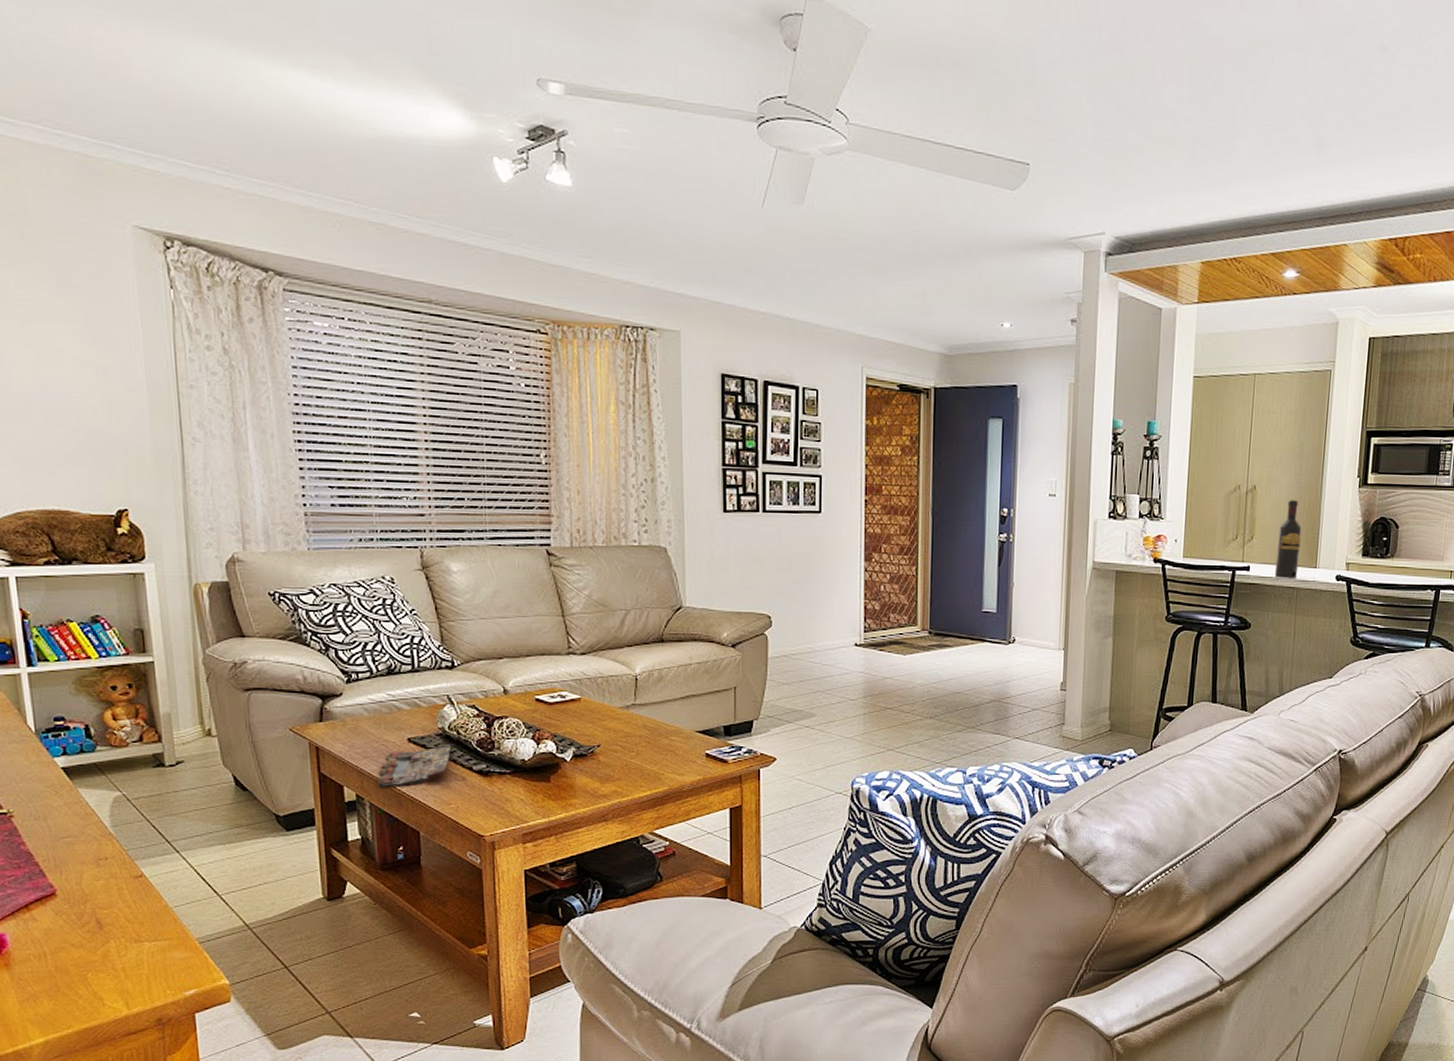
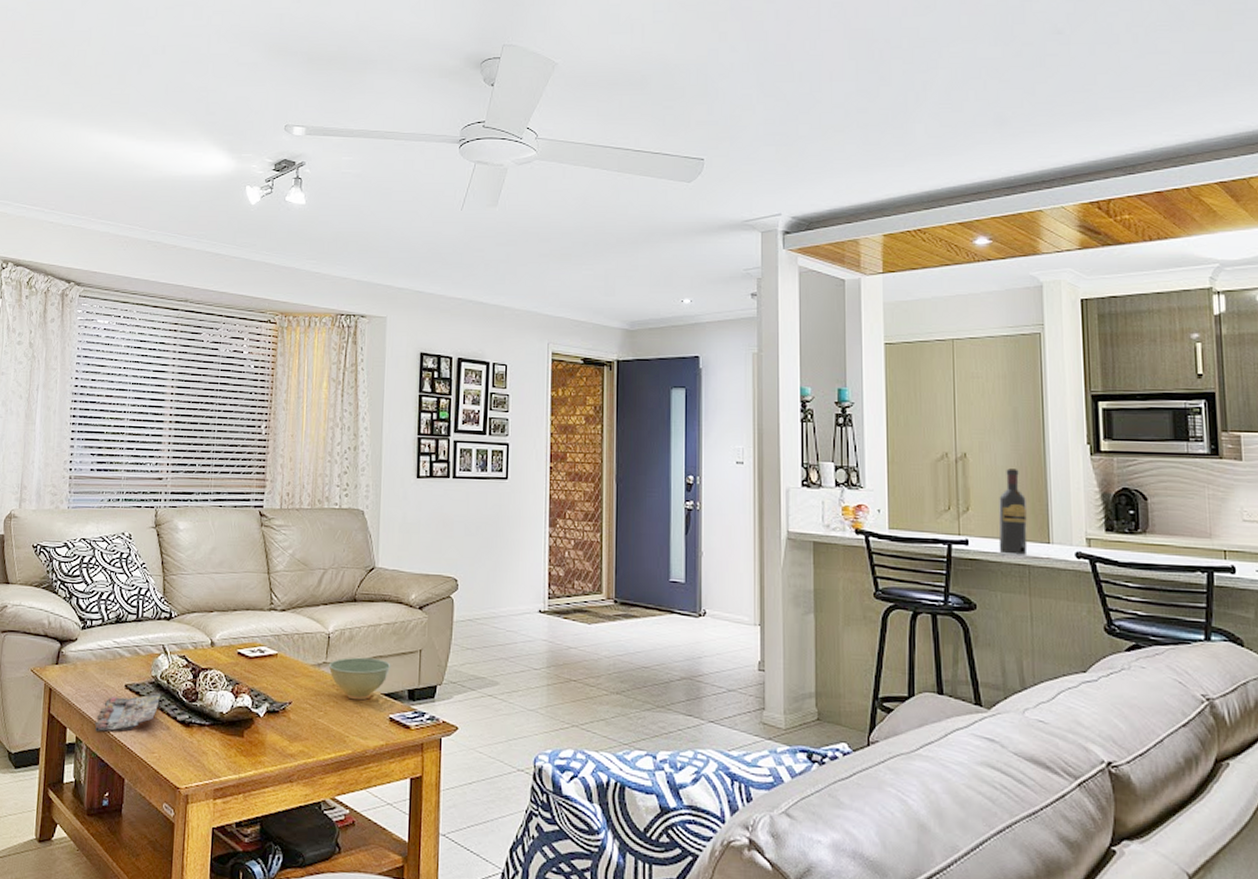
bowl: none [637,697,705,739] -> present [328,657,391,701]

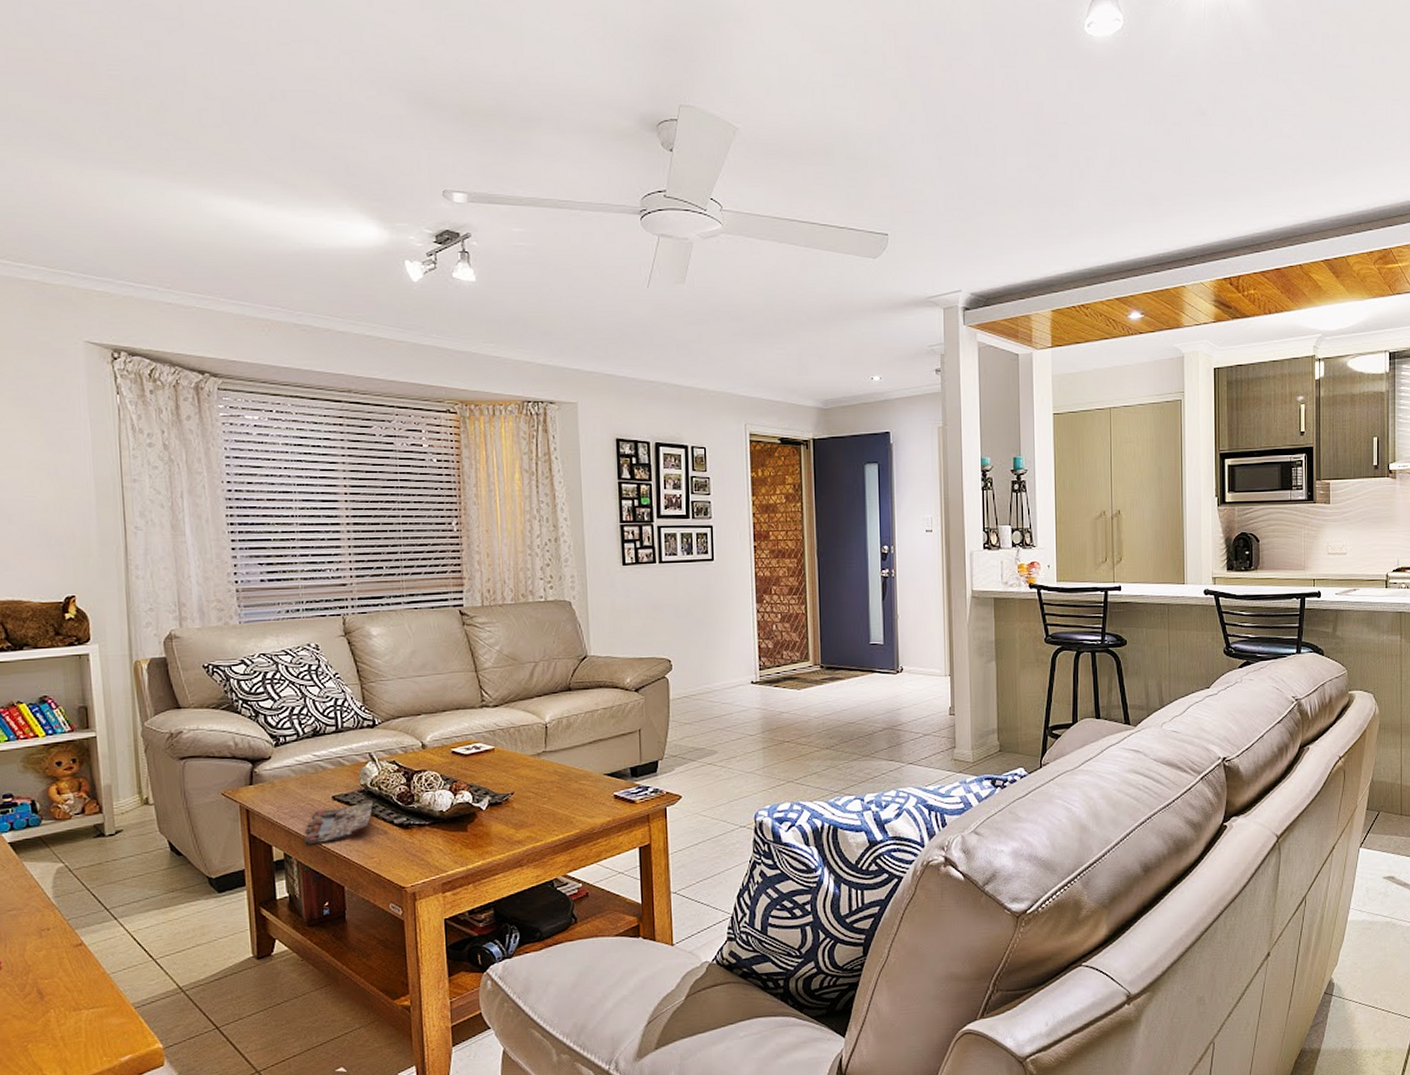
bowl: present [328,657,391,701] -> none [548,742,612,783]
wine bottle: present [998,468,1028,555] -> none [1145,522,1167,596]

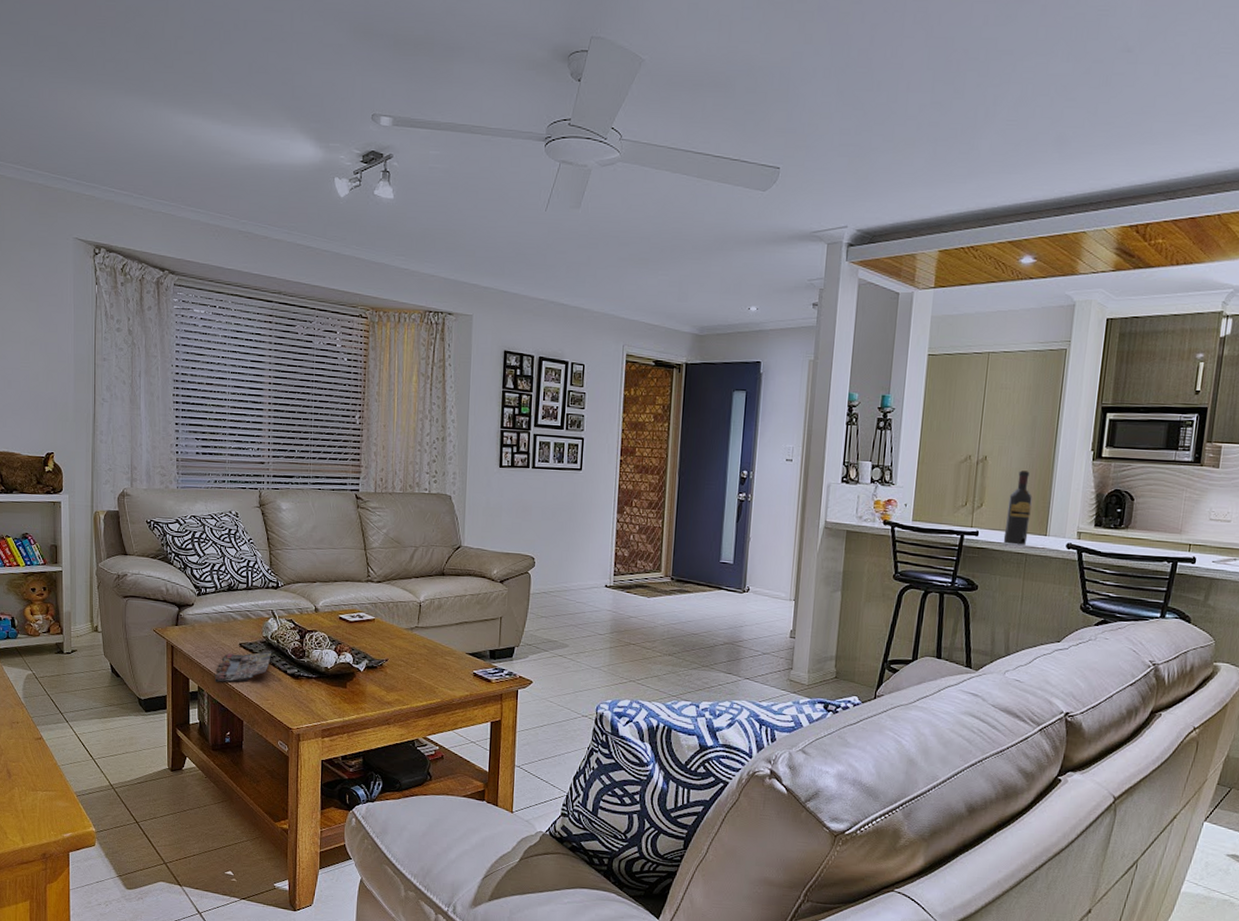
wine bottle: none [1145,522,1167,596] -> present [1003,470,1032,545]

